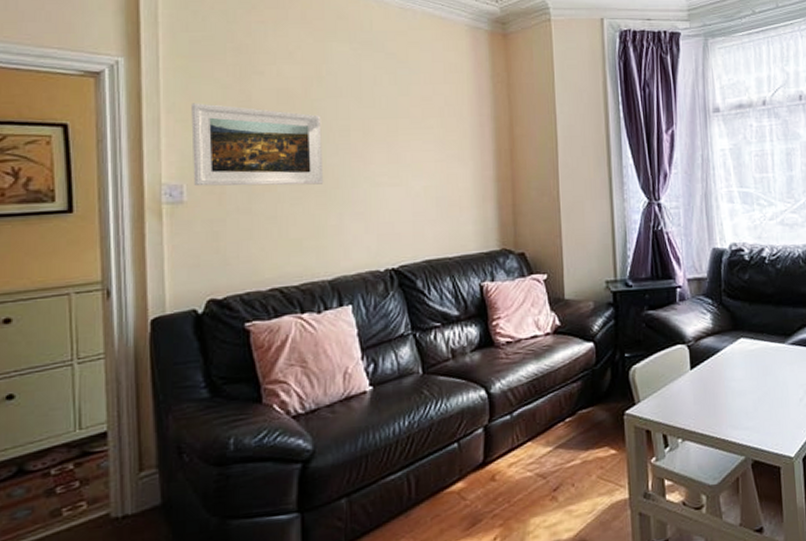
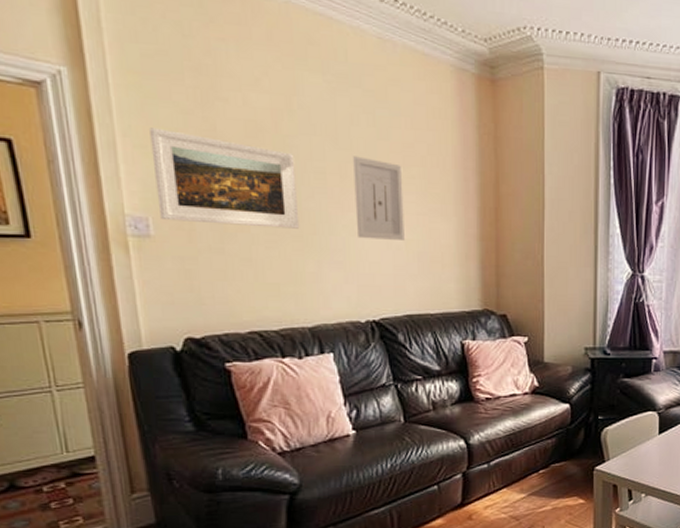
wall art: none [376,112,423,189] -> present [353,156,405,240]

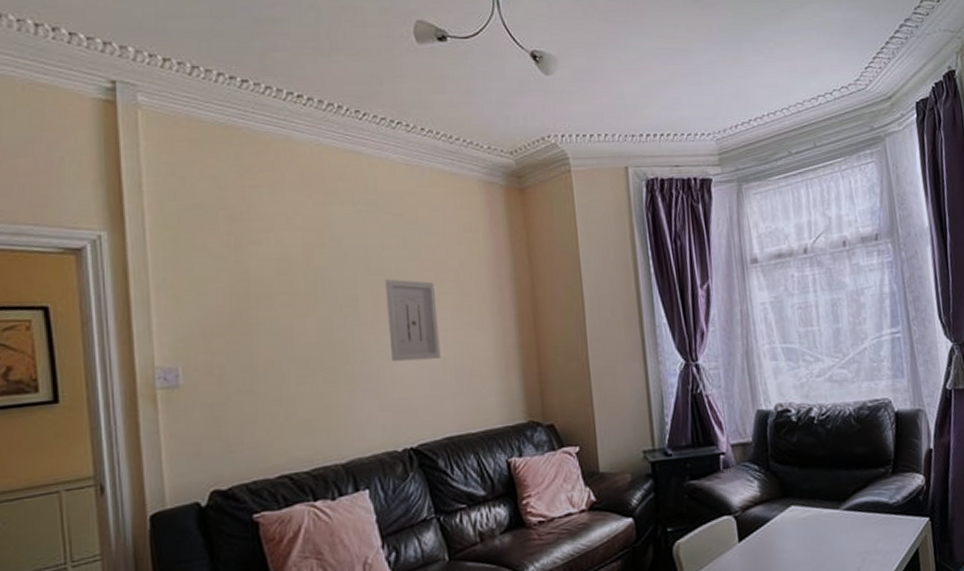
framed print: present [149,127,300,229] -> none [183,277,332,369]

